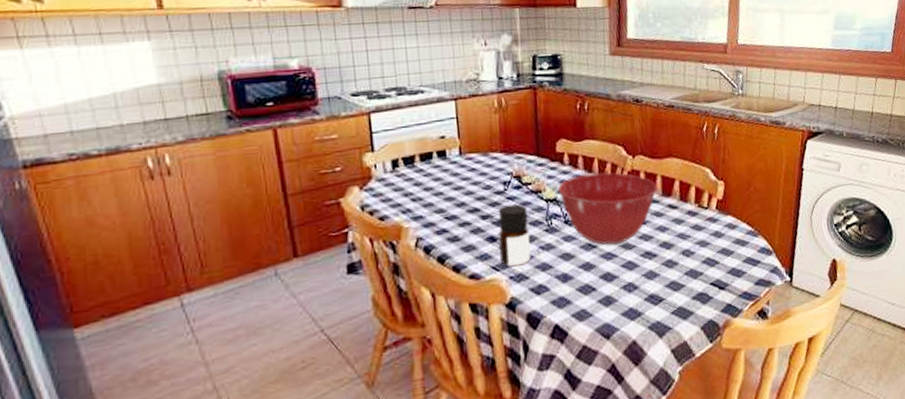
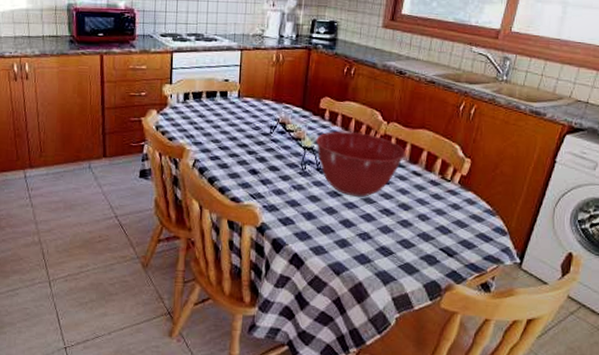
bottle: present [498,204,531,267] -> none [257,146,287,198]

